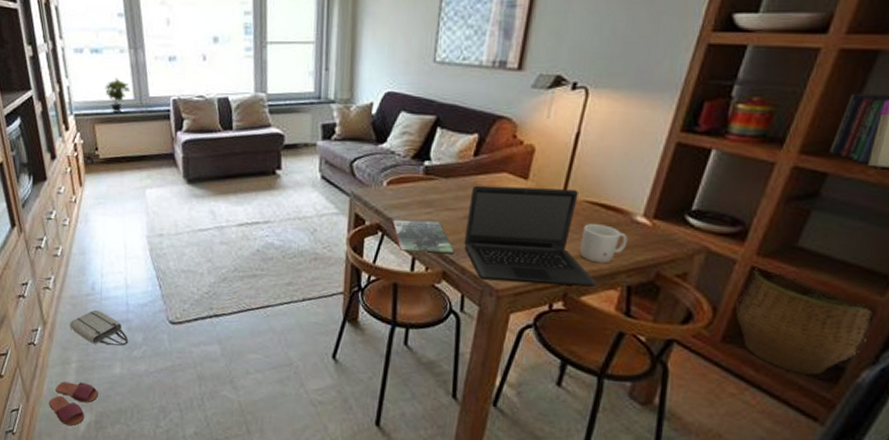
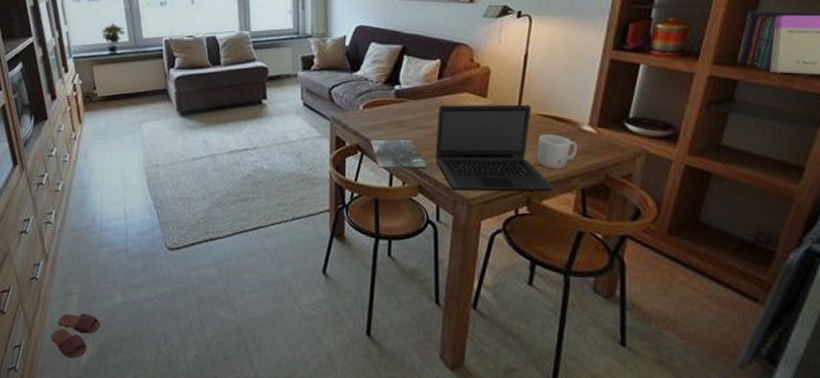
tote bag: present [70,309,129,347] -> none [71,241,129,276]
basket: present [736,268,873,375] -> none [677,166,791,260]

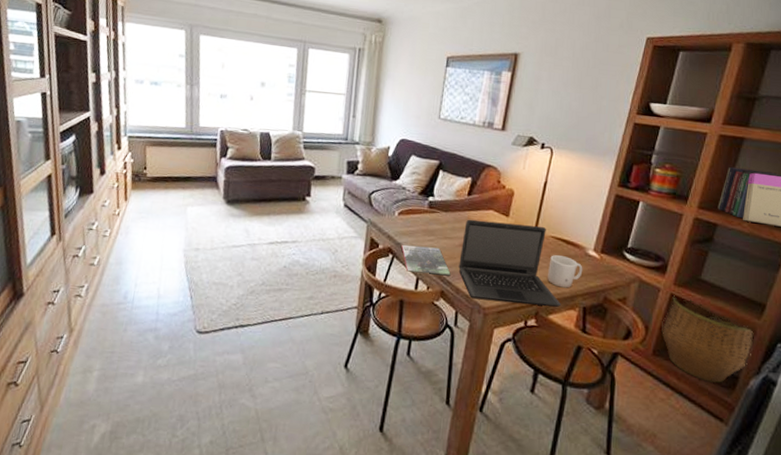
slippers: present [50,313,100,358] -> none [63,390,118,436]
potted plant: present [101,22,126,54] -> none [159,108,183,138]
basket: none [677,166,791,260] -> present [662,295,754,383]

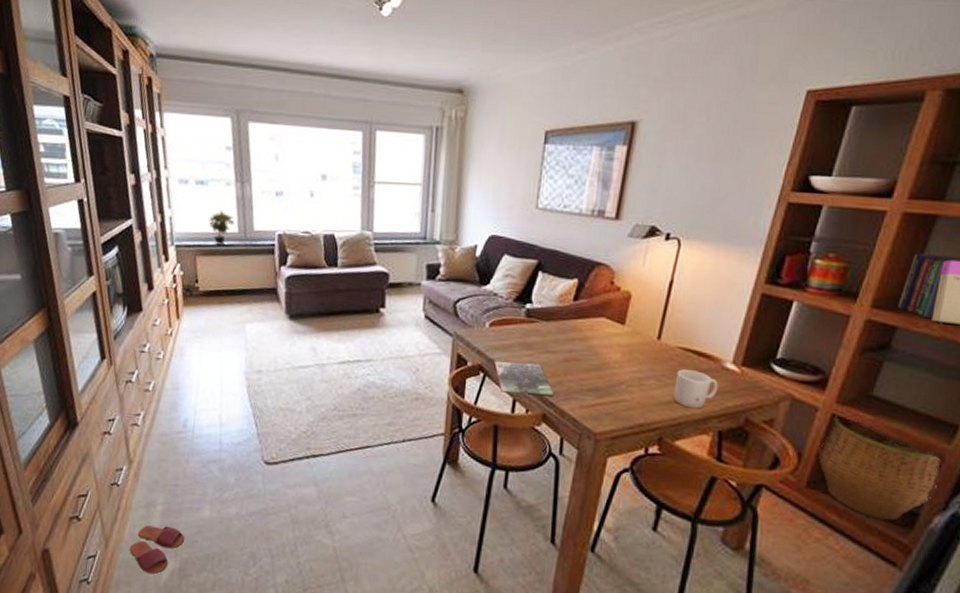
slippers: none [63,390,118,436] -> present [129,525,184,574]
potted plant: none [159,108,183,138] -> present [208,210,235,245]
laptop: present [458,219,562,307] -> none [563,329,691,432]

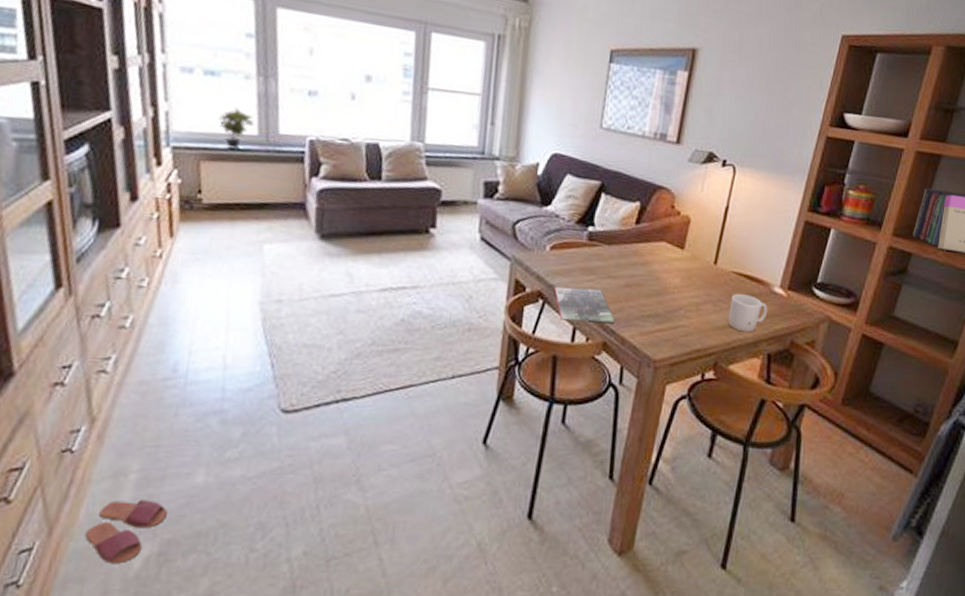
basket: present [819,416,941,521] -> none [852,336,946,431]

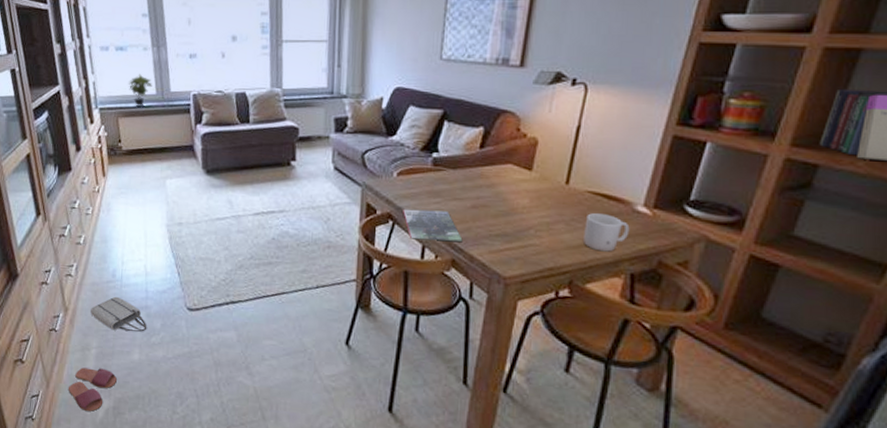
tote bag: none [133,398,221,447] -> present [90,296,147,333]

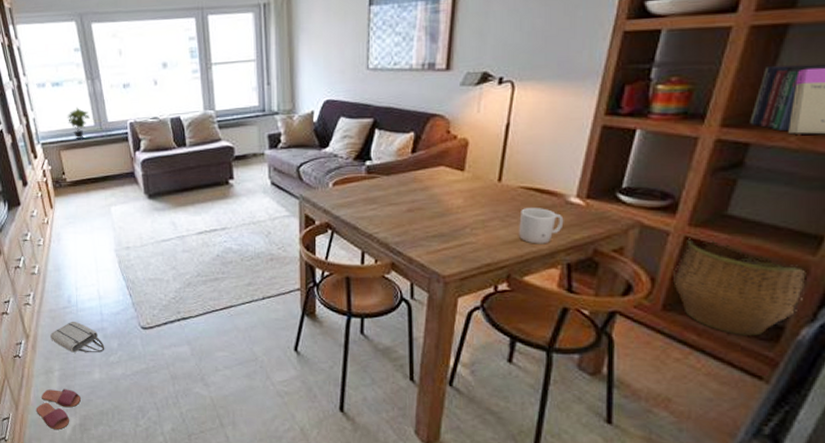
magazine: present [403,208,463,243] -> none [341,217,401,246]
basket: none [737,256,870,362] -> present [673,238,806,336]

